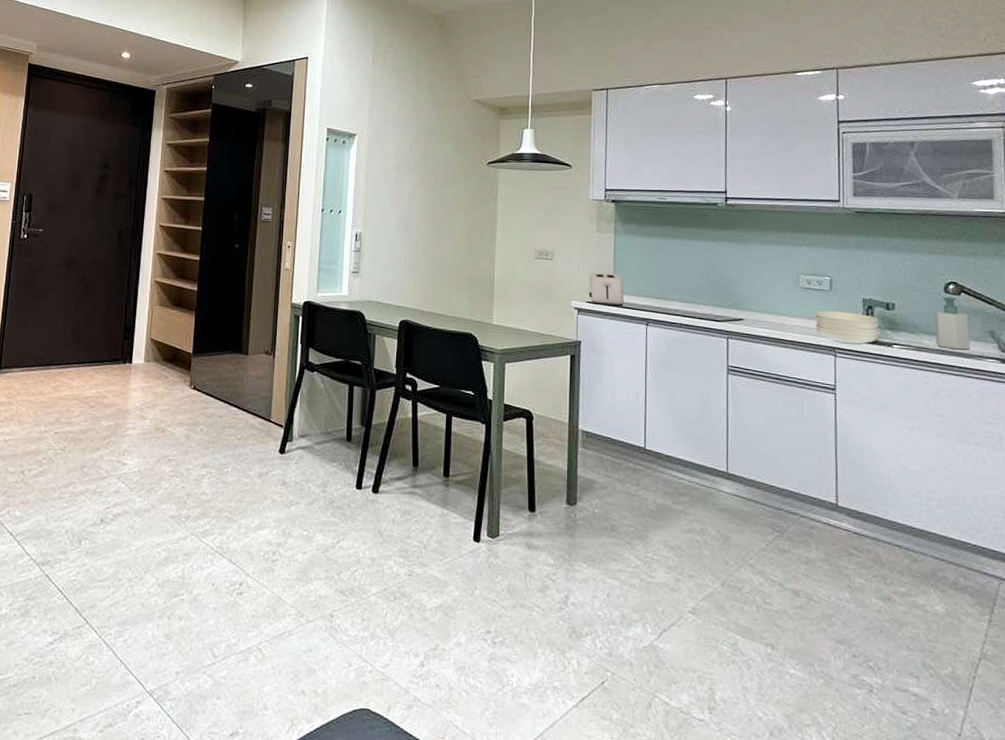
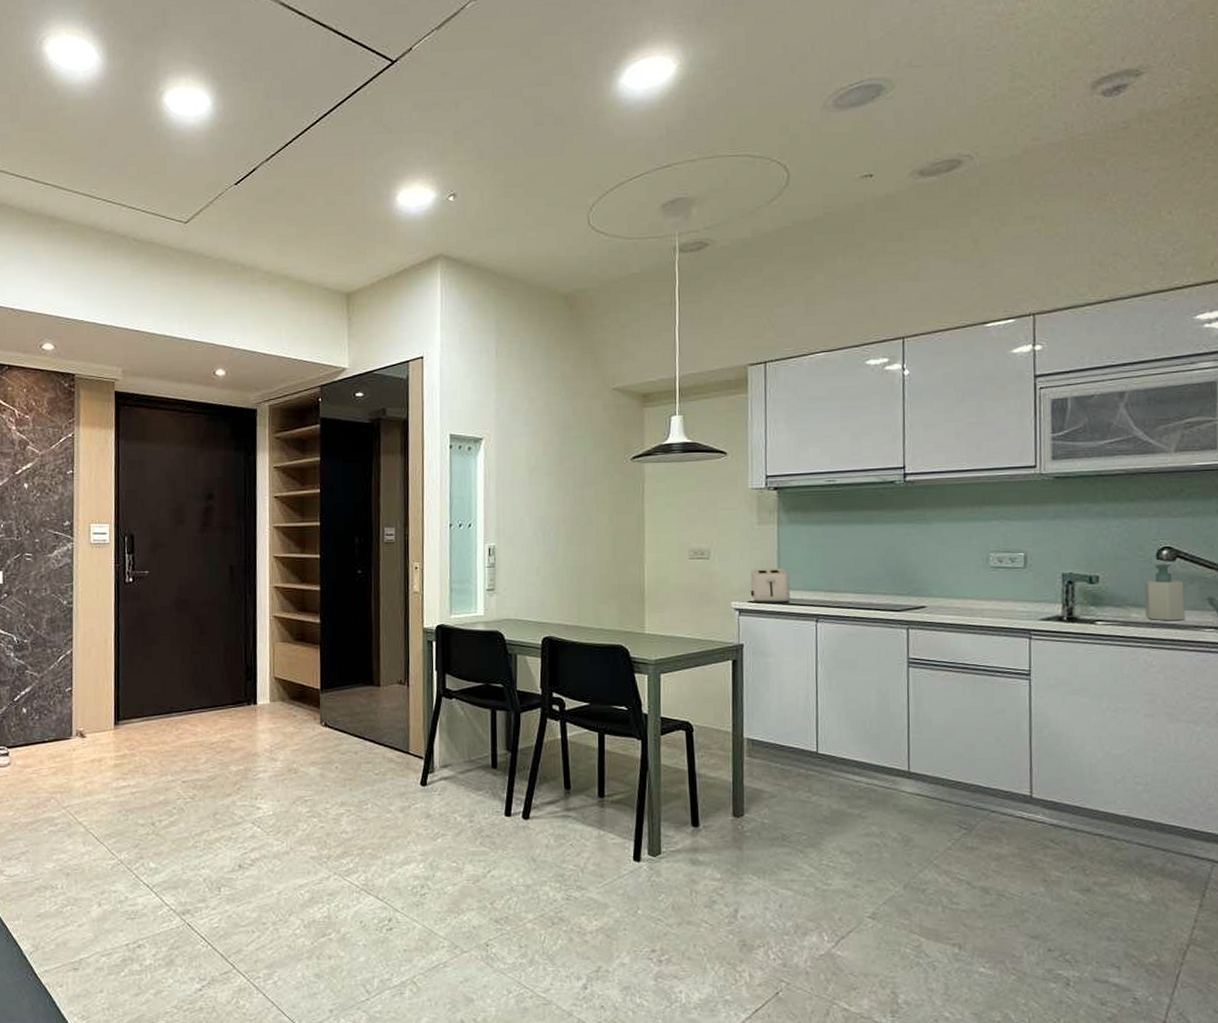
bowl: present [814,311,880,346] -> none [1006,589,1082,625]

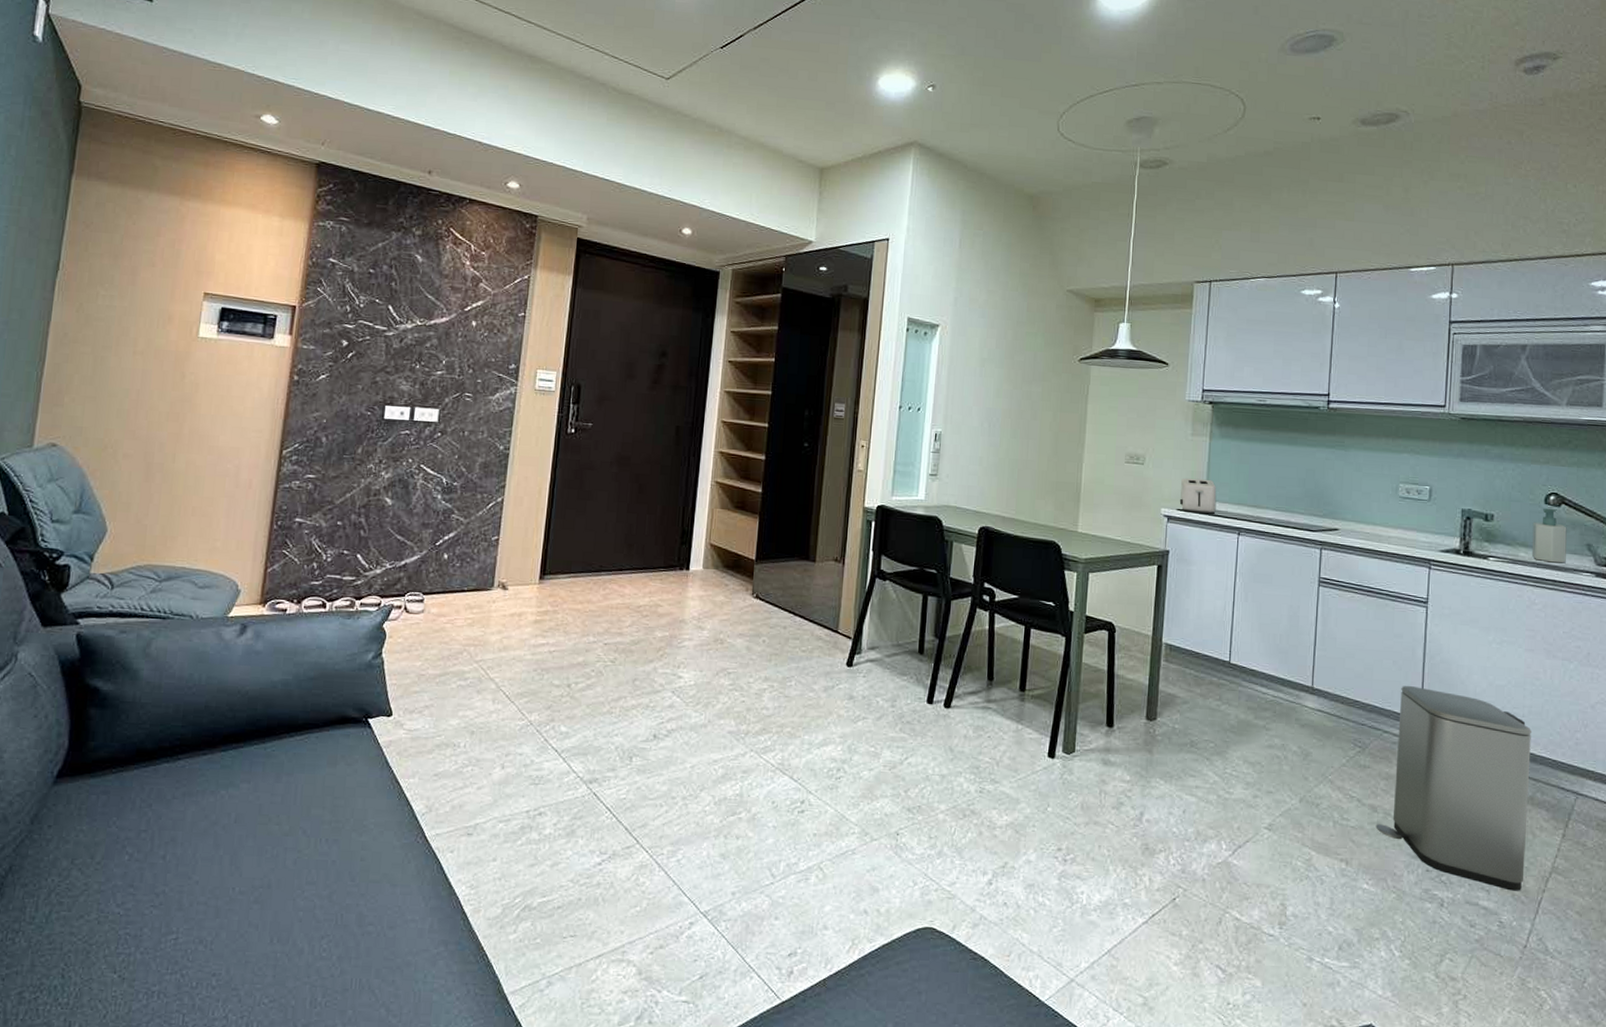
pedal bin: none [989,762,1159,966] -> present [1375,686,1531,891]

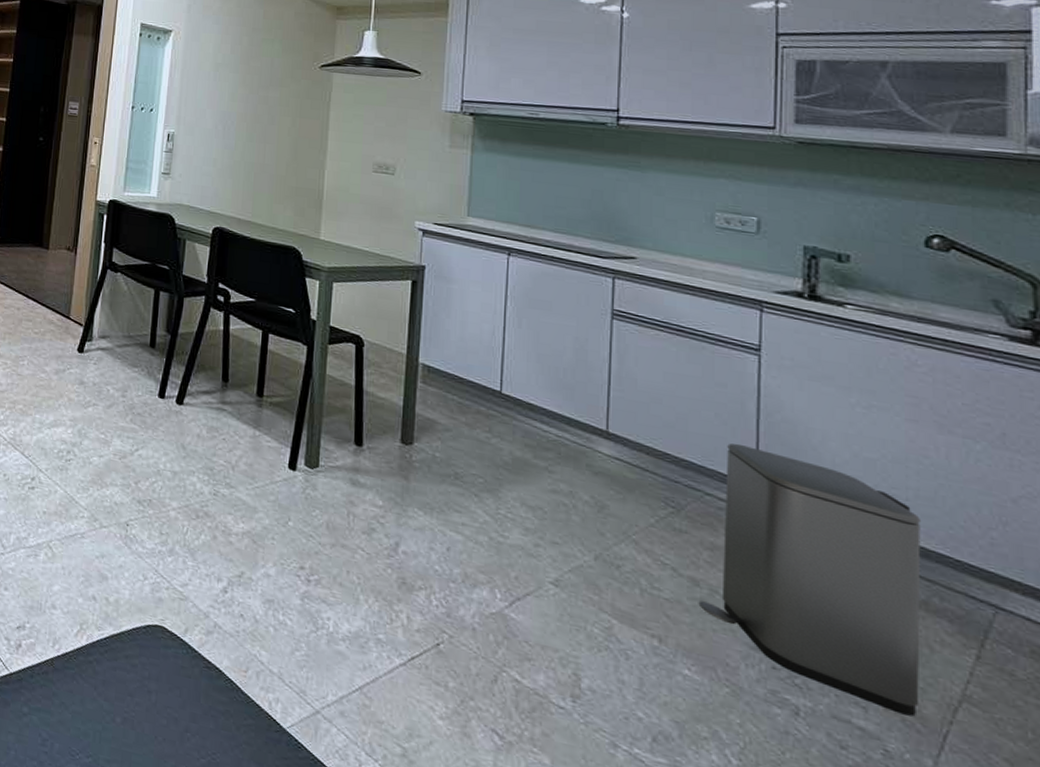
toaster: present [1179,477,1217,515] -> none [436,191,481,232]
soap bottle: present [1532,508,1567,563] -> none [908,252,961,321]

